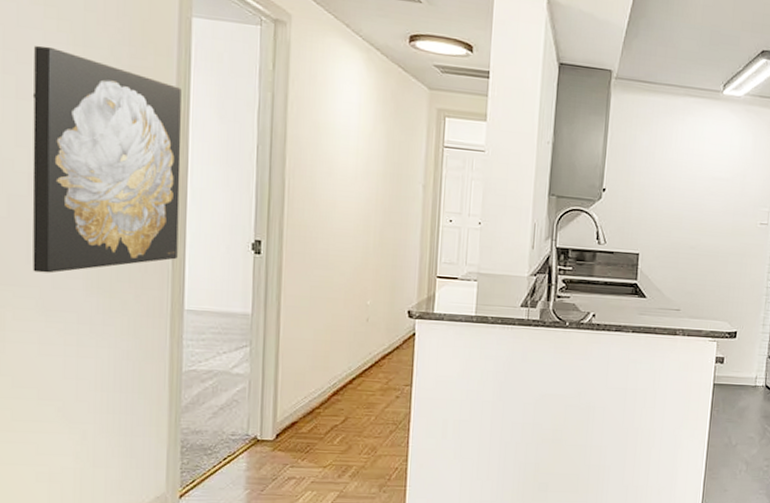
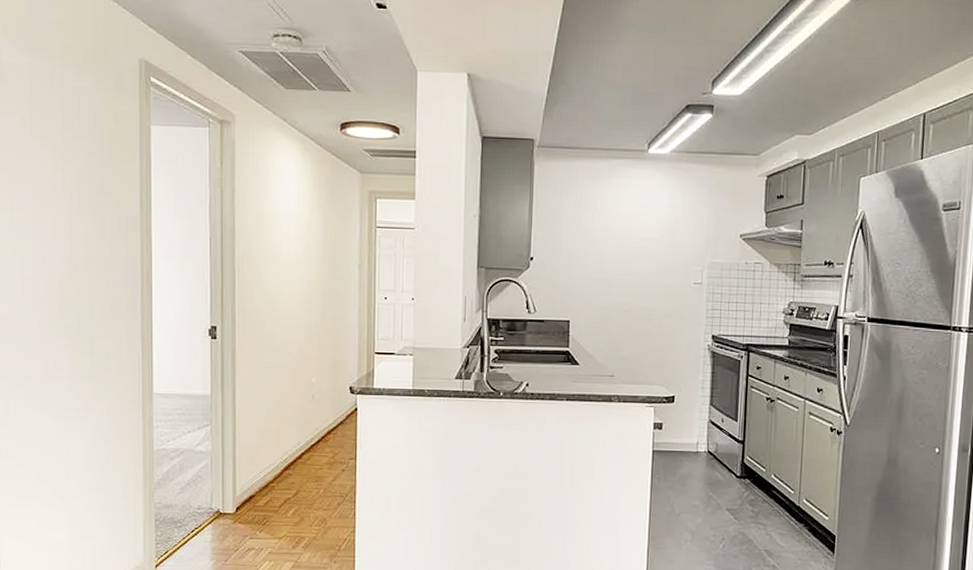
wall art: present [32,45,182,273] -> none [24,163,146,365]

